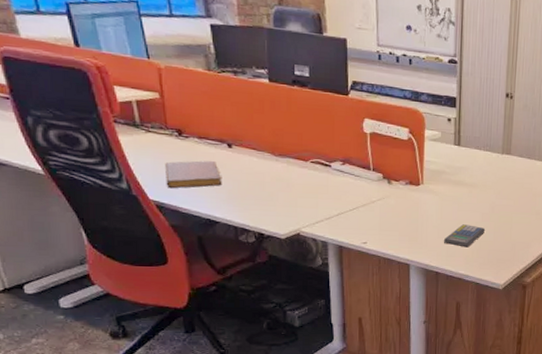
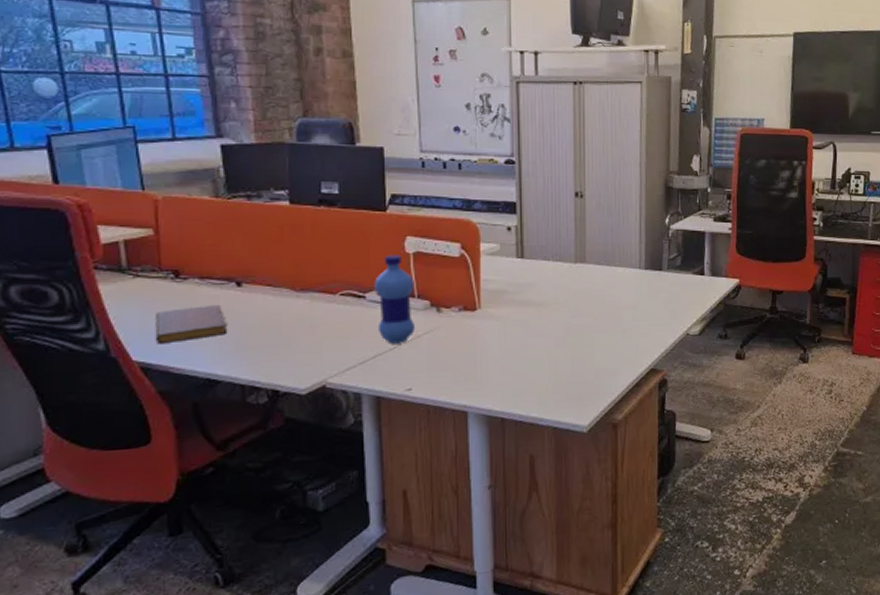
water bottle: none [338,133,371,206] -> present [374,255,416,344]
calculator: present [444,224,486,248] -> none [510,353,561,383]

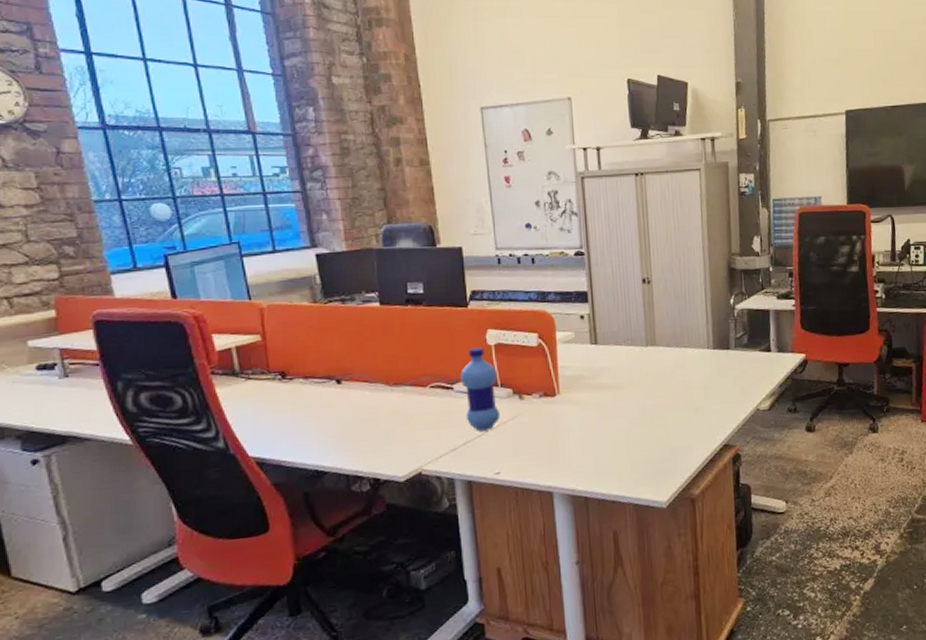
notebook: present [155,304,228,345] -> none [267,401,331,441]

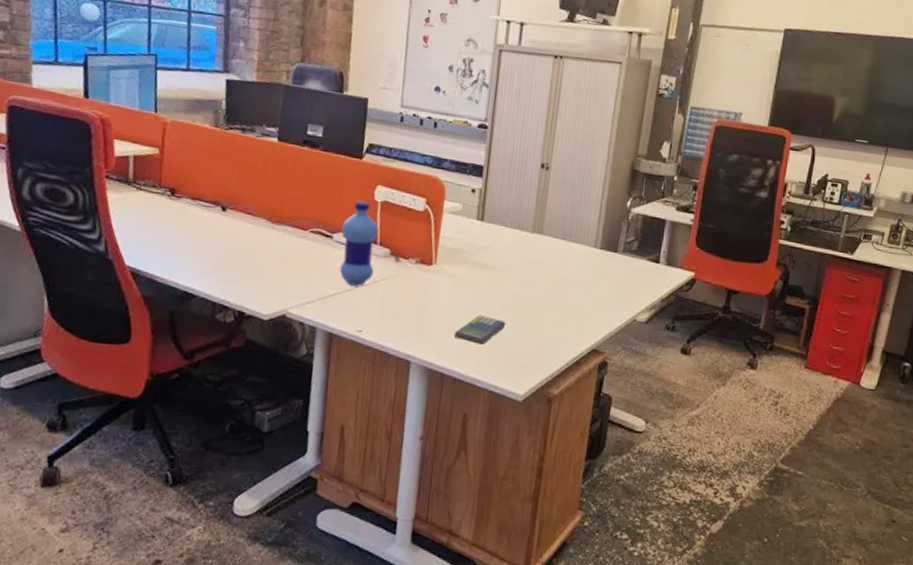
calculator: none [590,434,638,462] -> present [455,315,506,345]

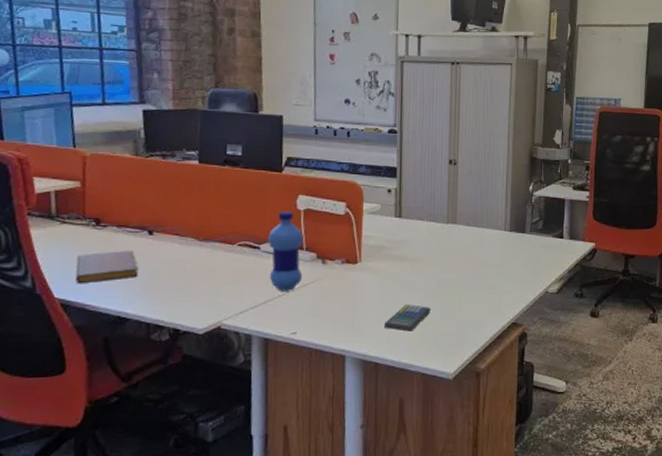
notebook: none [146,223,209,254] -> present [75,249,138,284]

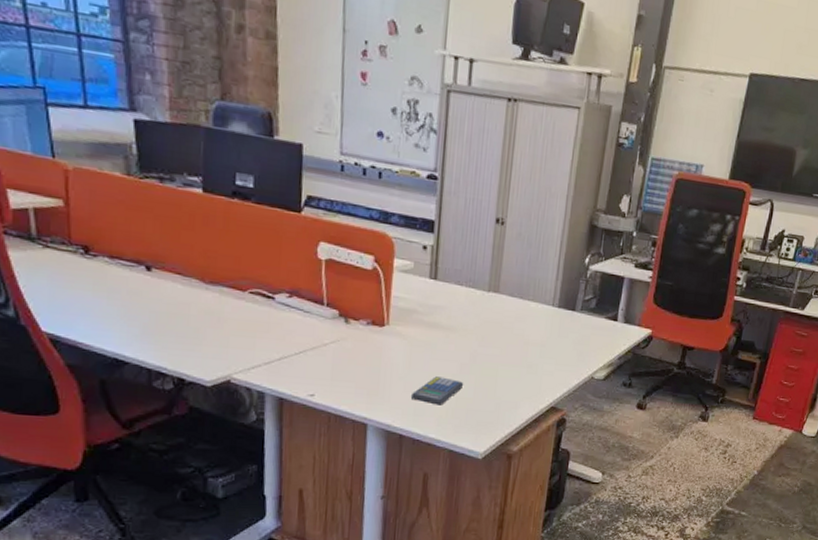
notebook: present [75,249,138,284] -> none [64,285,136,319]
water bottle: present [268,211,304,291] -> none [284,258,325,349]

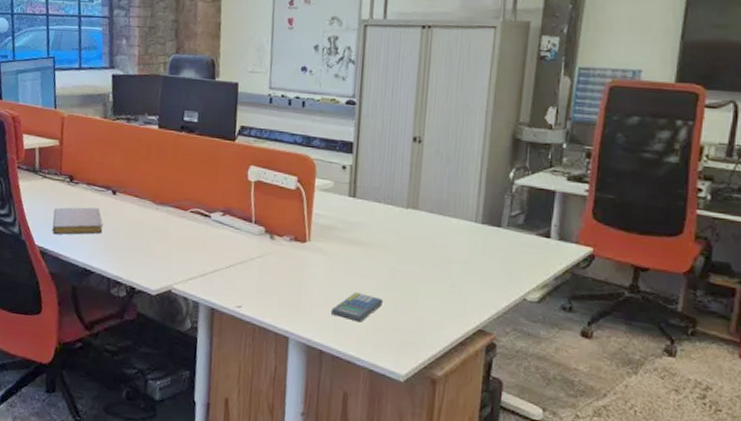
notebook: none [64,285,136,319] -> present [52,207,103,235]

